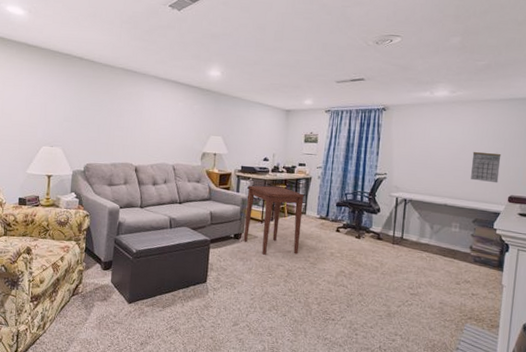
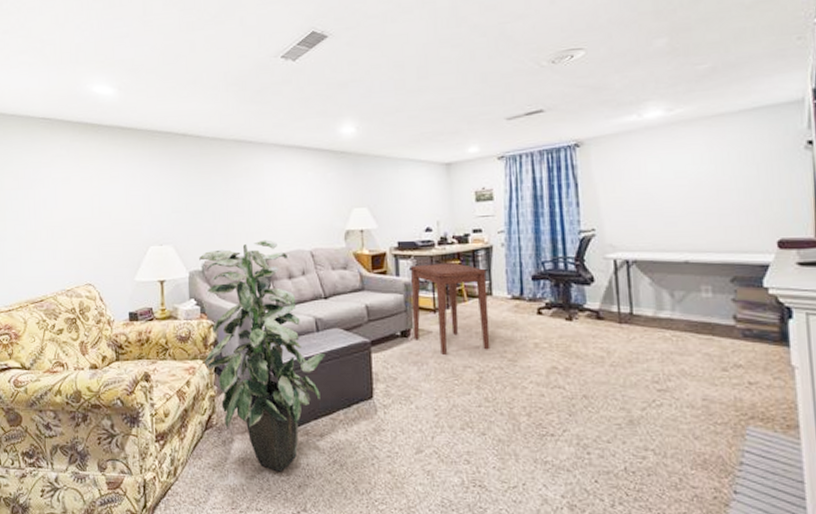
indoor plant: none [77,152,174,332] -> present [199,239,325,472]
calendar: present [471,151,502,184] -> none [712,184,758,225]

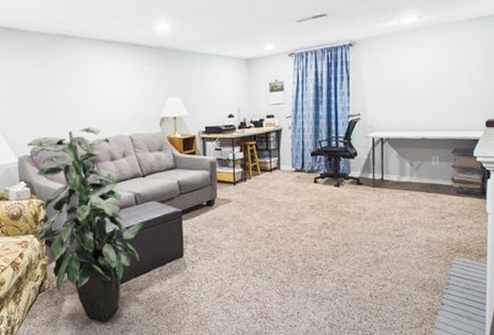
side table: present [410,263,490,355] -> none [215,143,277,218]

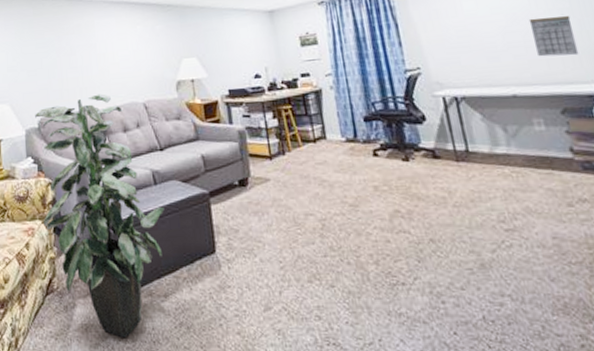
calendar: none [446,78,476,109] -> present [528,16,579,57]

